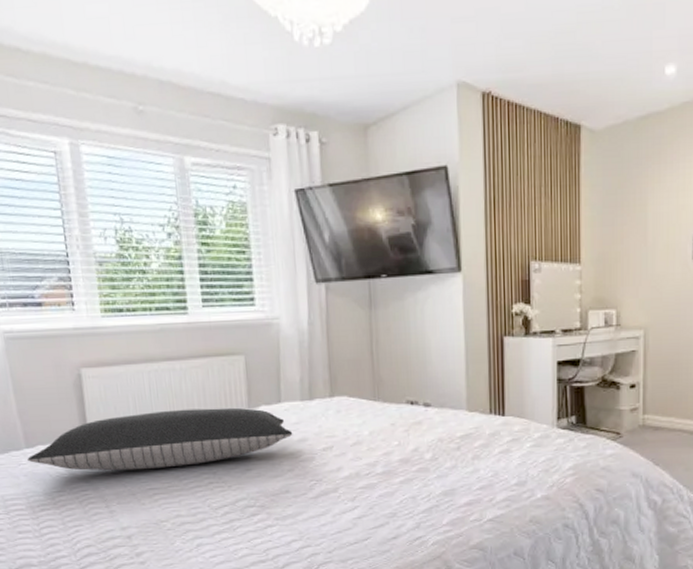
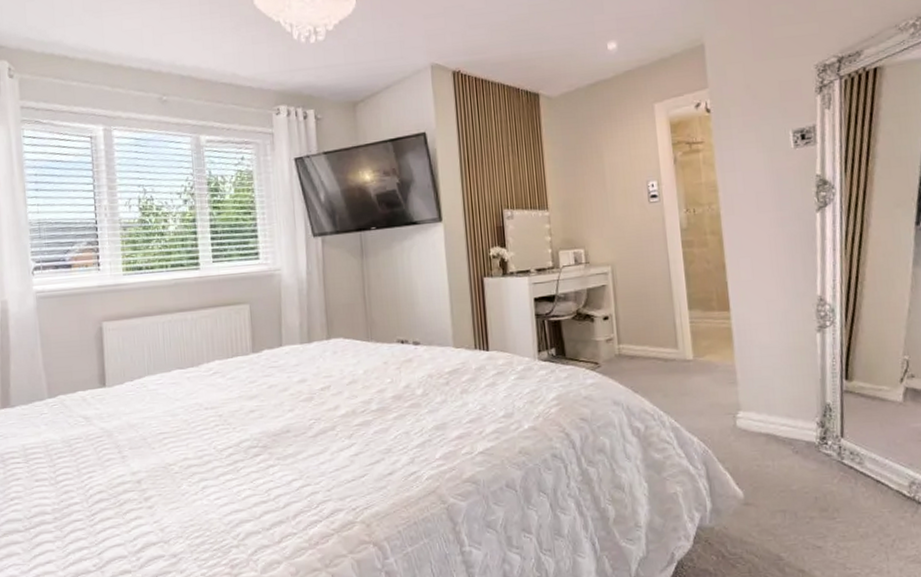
pillow: present [27,407,293,471] -> none [49,353,293,418]

